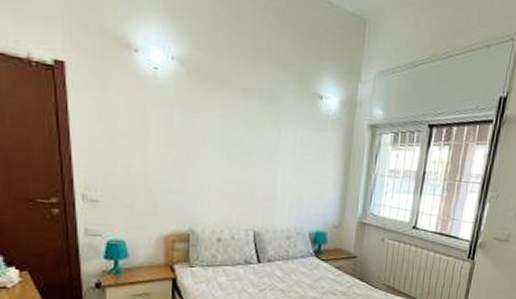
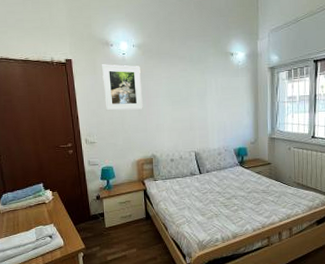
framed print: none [117,78,182,160] -> present [102,64,143,111]

